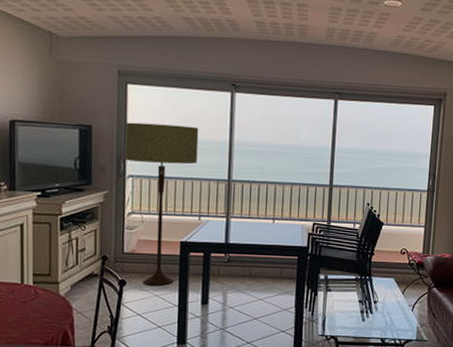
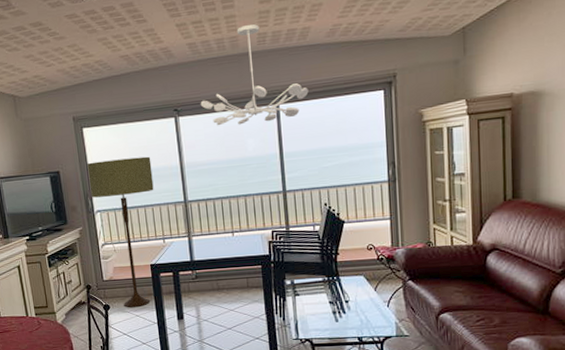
chandelier: none [260,17,367,115] -> present [200,24,309,126]

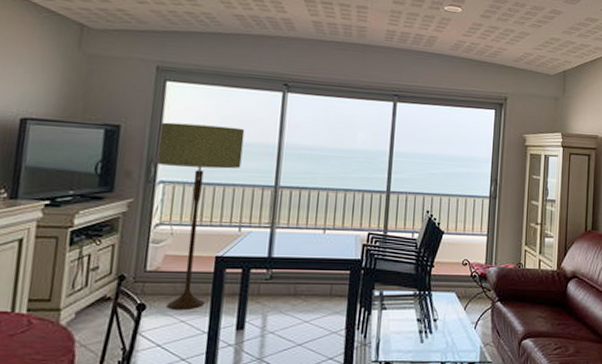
chandelier: present [200,24,309,126] -> none [314,19,427,118]

